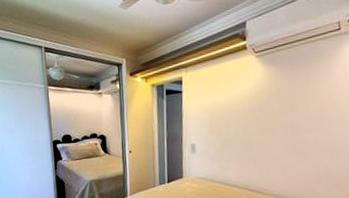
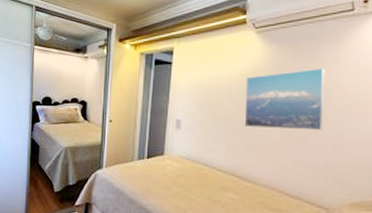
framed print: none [250,84,322,144] -> present [244,68,325,131]

